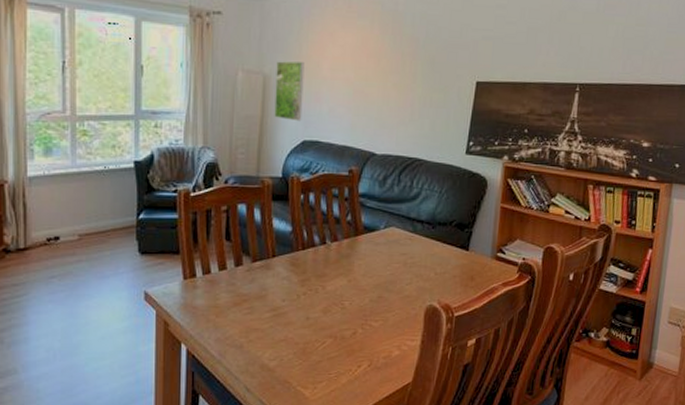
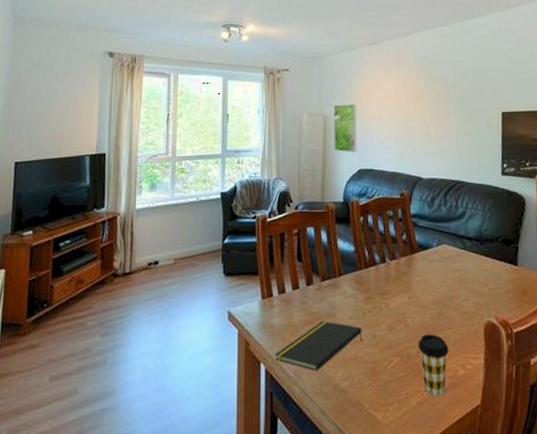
notepad: none [198,302,294,351] -> present [275,321,362,371]
coffee cup: none [353,316,386,375] -> present [418,334,449,396]

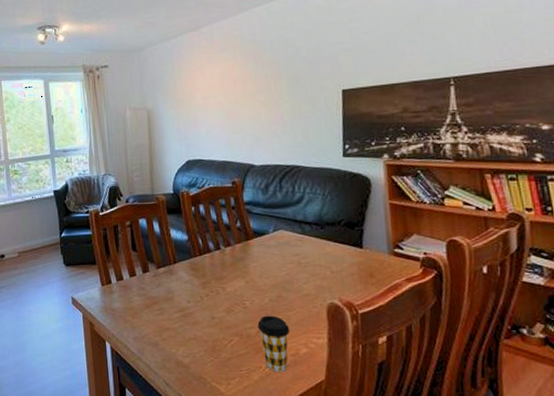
notepad: present [275,321,362,371] -> none [118,304,201,349]
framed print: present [333,104,357,153] -> none [156,95,184,145]

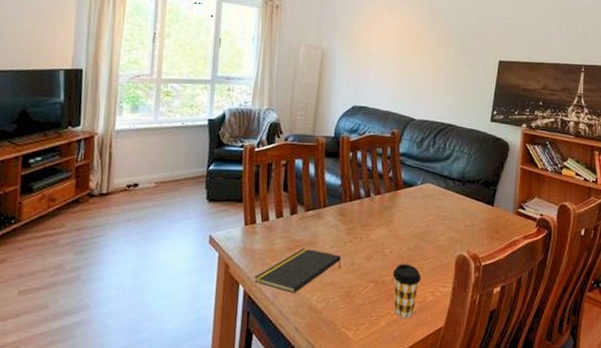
notepad: none [118,304,201,349] -> present [254,248,341,293]

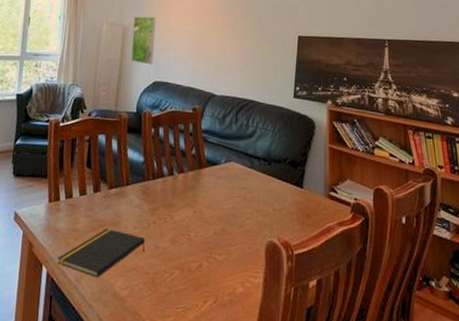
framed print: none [329,38,356,90] -> present [131,16,156,65]
coffee cup: present [392,263,421,318] -> none [199,249,230,312]

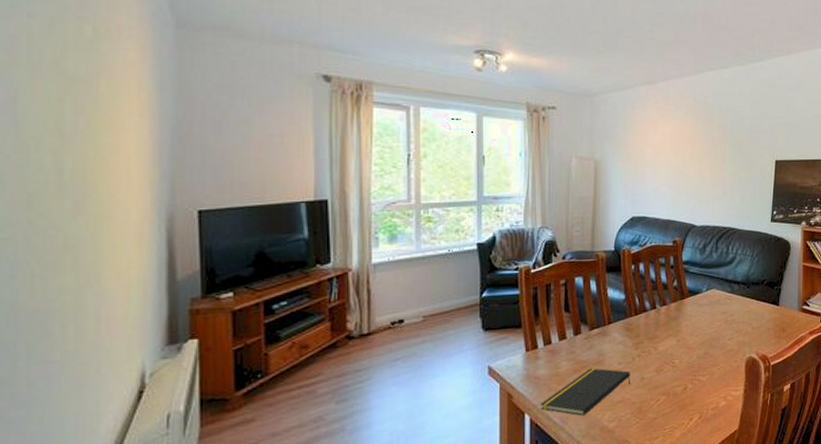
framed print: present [131,16,156,65] -> none [605,148,631,200]

